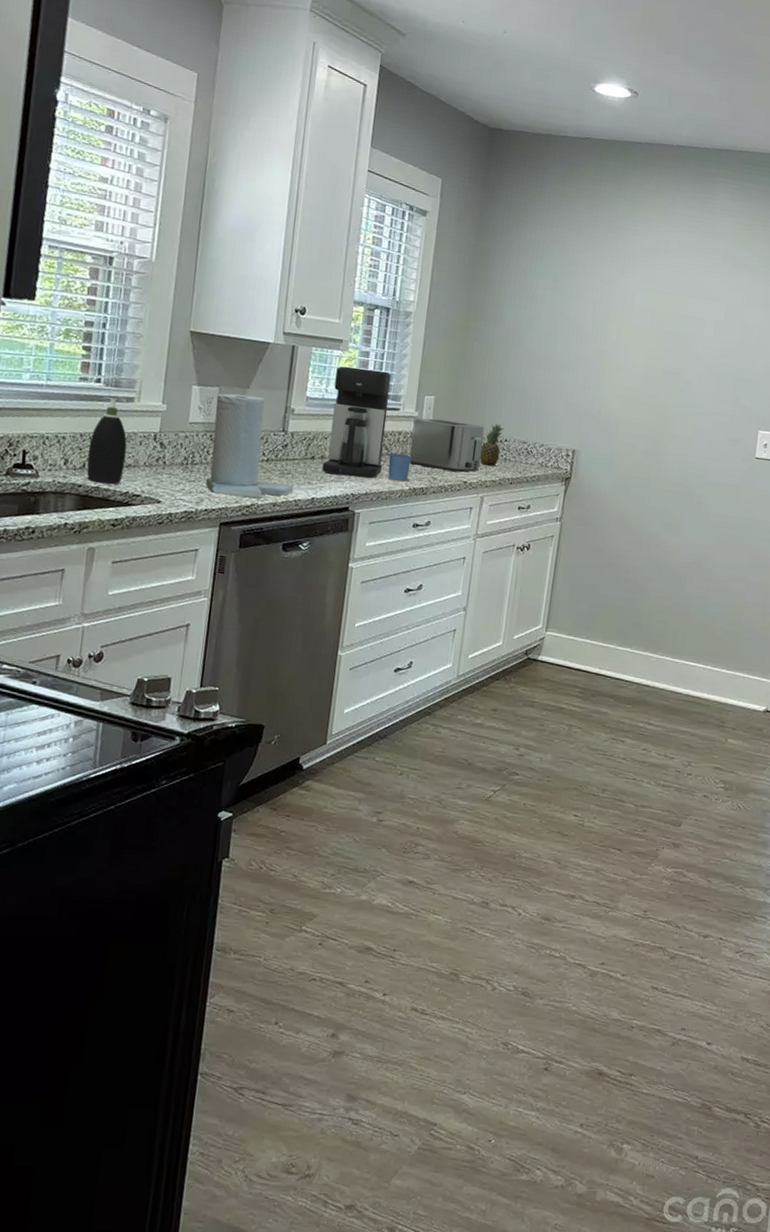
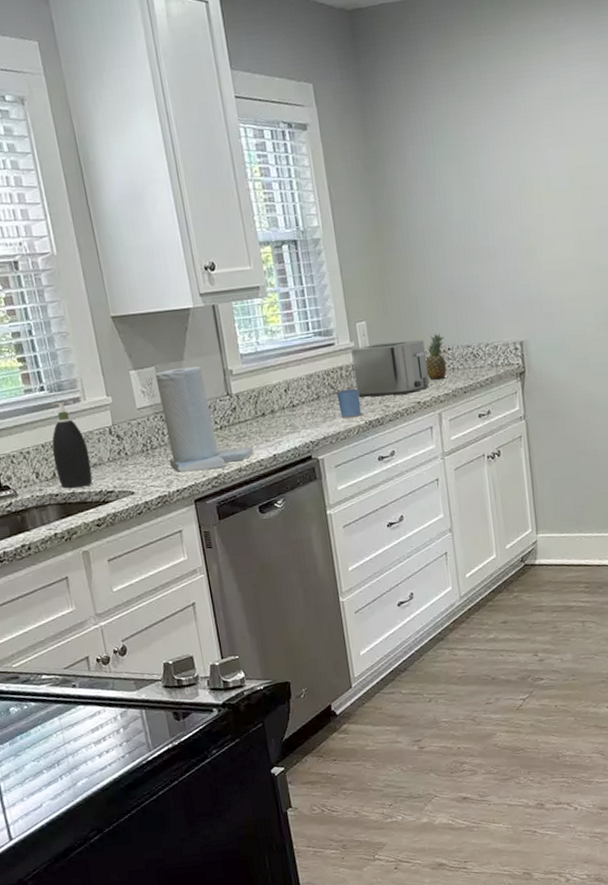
coffee maker: present [322,366,391,479] -> none [261,308,333,427]

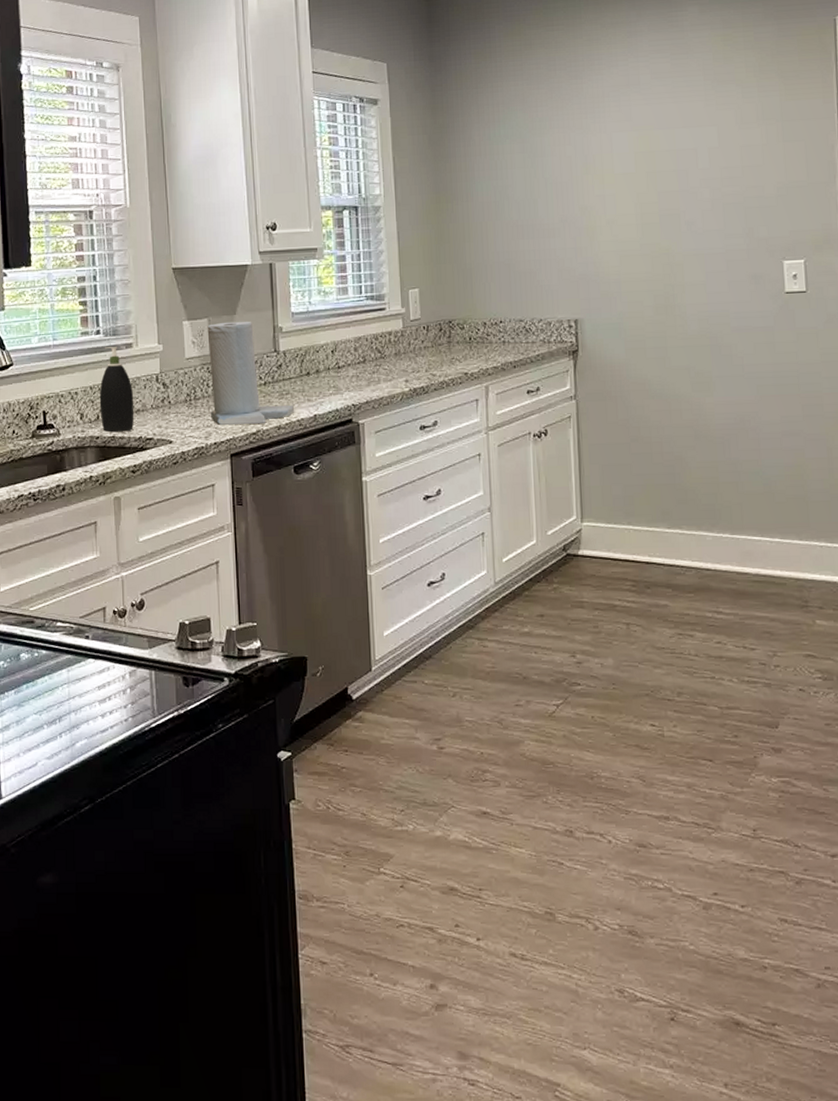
mug: present [336,388,362,420] -> none [383,354,407,385]
toaster: present [351,340,430,398] -> none [402,310,479,365]
fruit: present [426,333,447,380] -> none [476,305,498,352]

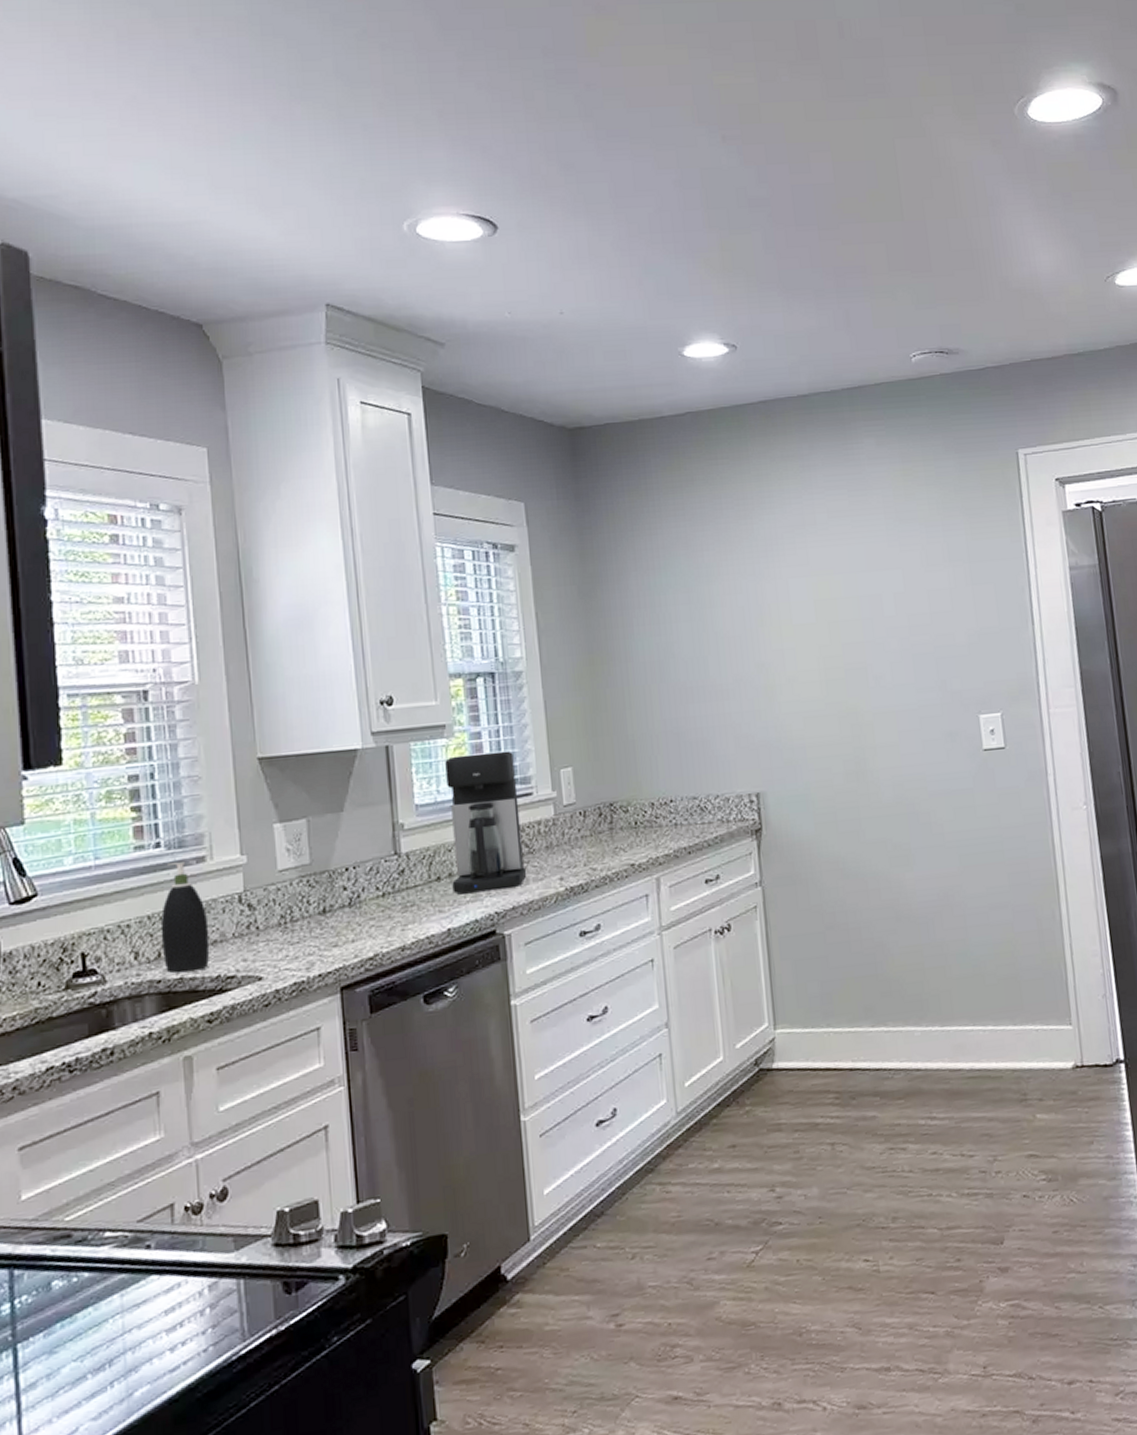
paper towel: present [207,321,295,425] -> none [306,818,423,952]
coffee maker: none [316,272,378,388] -> present [445,750,526,894]

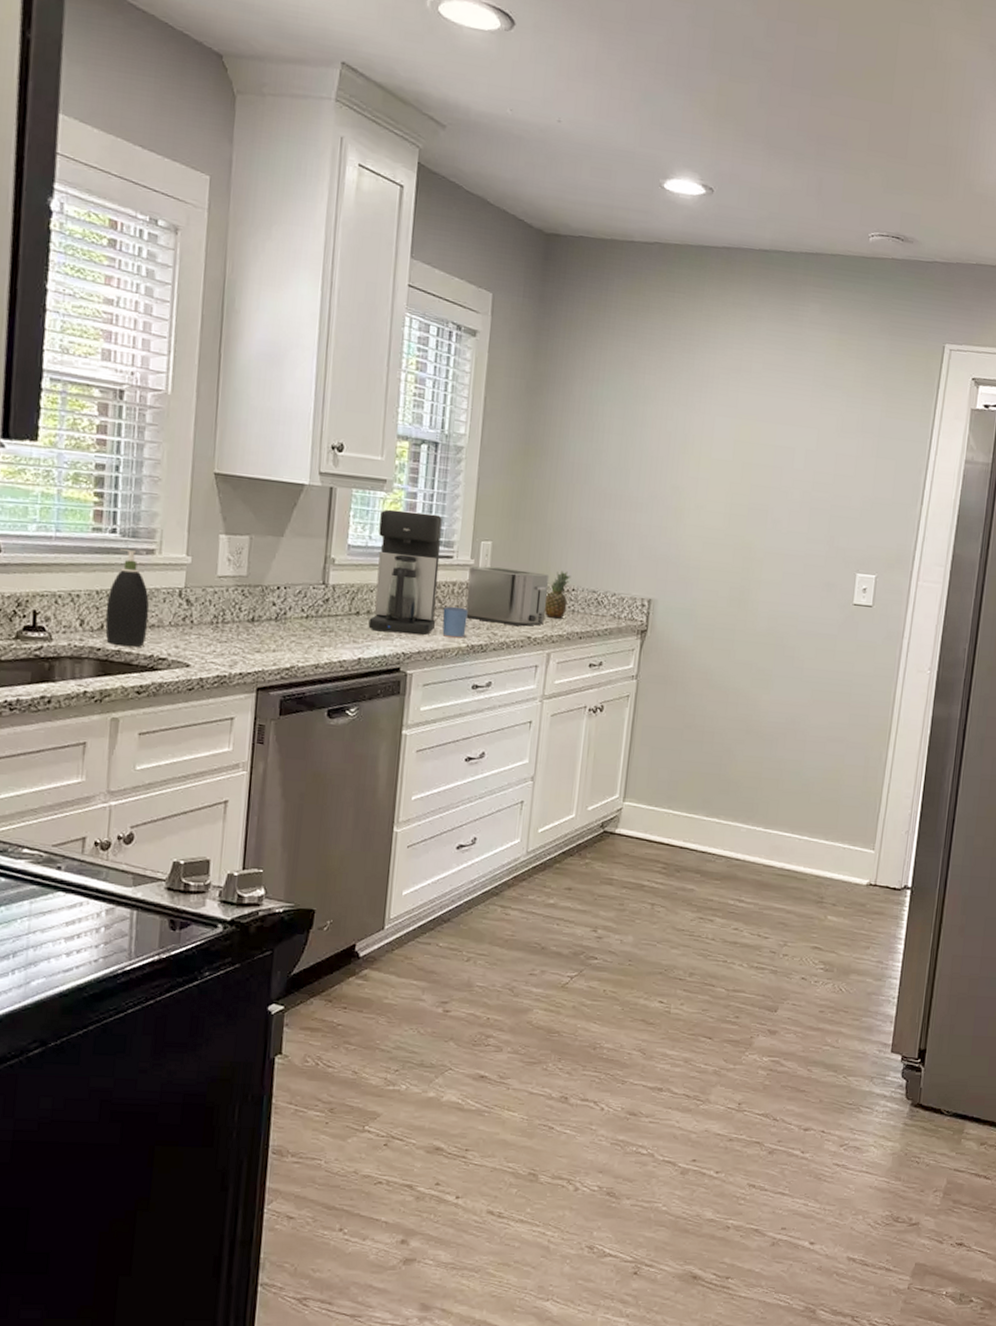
mug: none [532,847,562,885] -> present [442,606,468,639]
toaster: none [552,789,647,859] -> present [465,566,550,626]
fruit: none [643,782,668,838] -> present [545,571,571,619]

